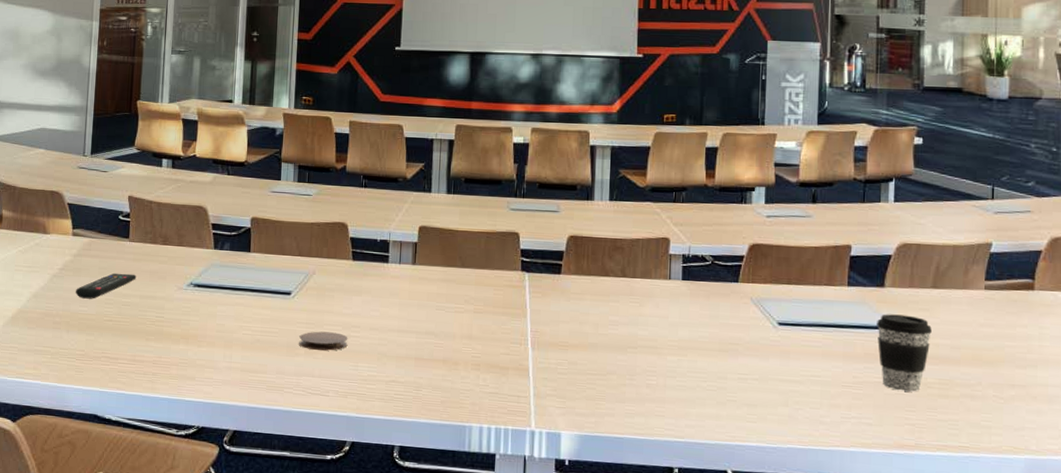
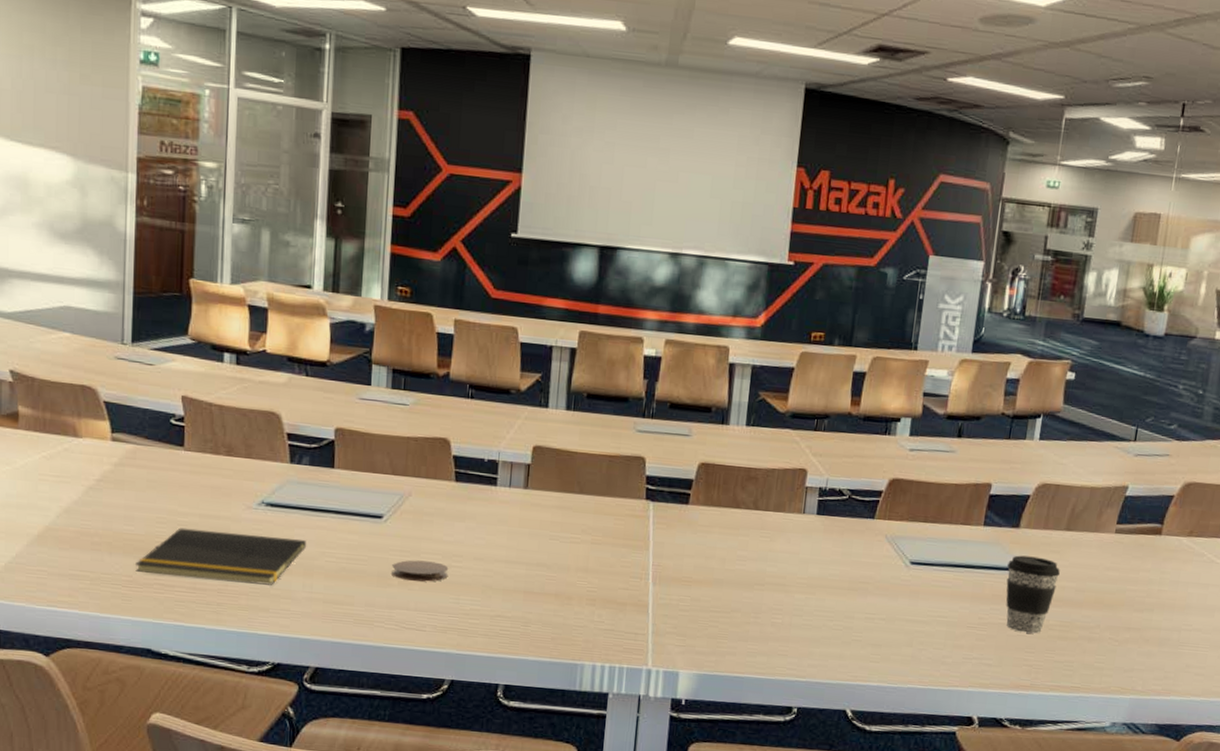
remote control: present [76,273,136,299] -> none [118,487,195,517]
notepad: none [87,307,228,356] -> present [135,527,307,585]

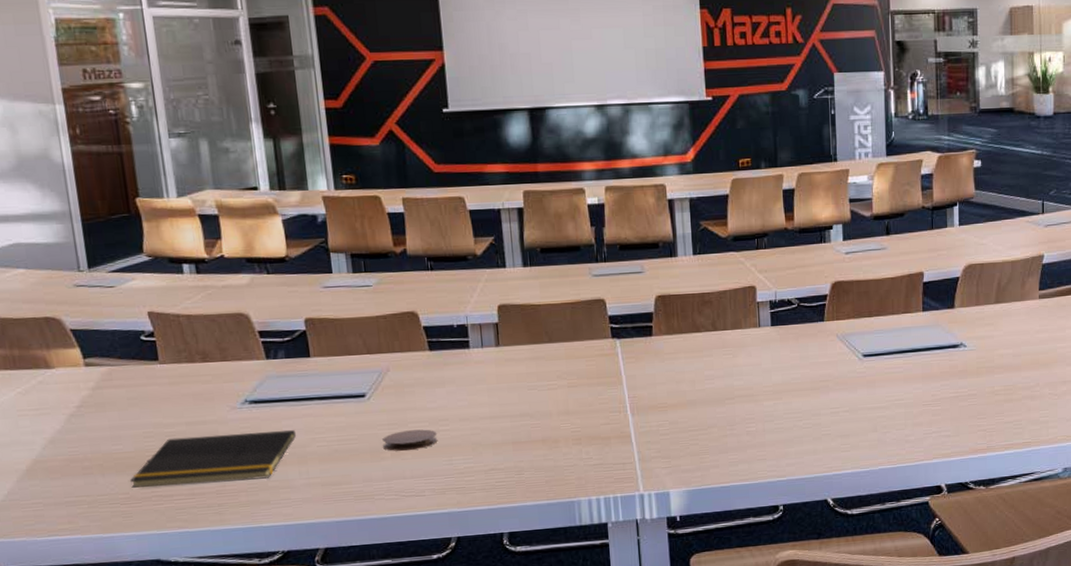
coffee cup: present [1006,555,1060,634] -> none [950,331,996,402]

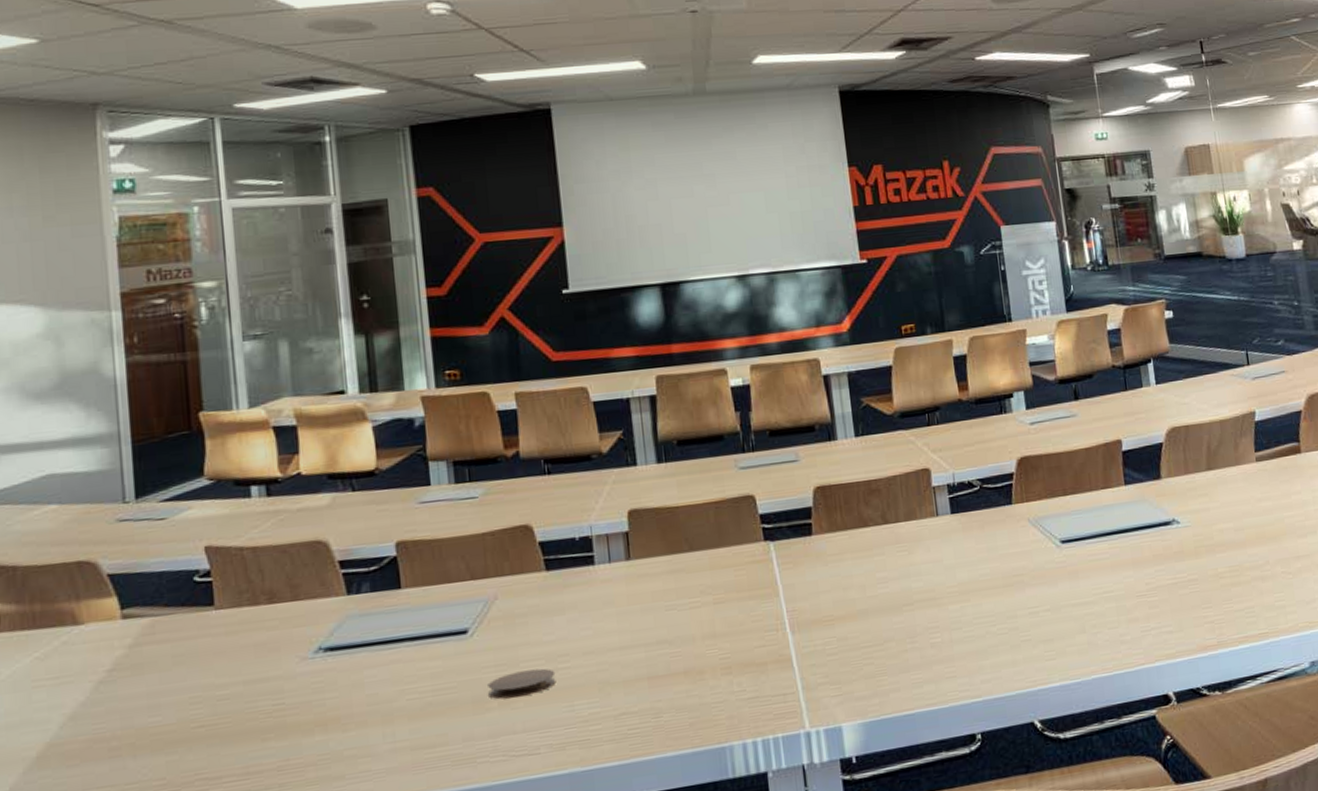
notepad: present [130,430,297,489] -> none [169,681,382,772]

